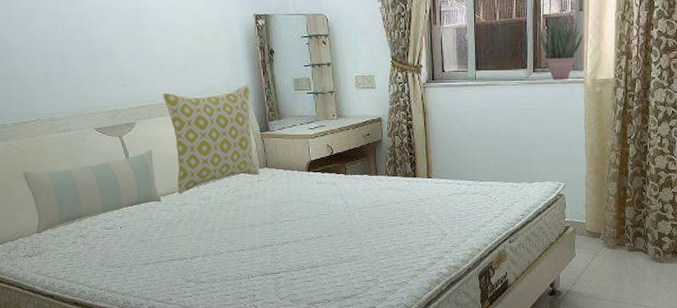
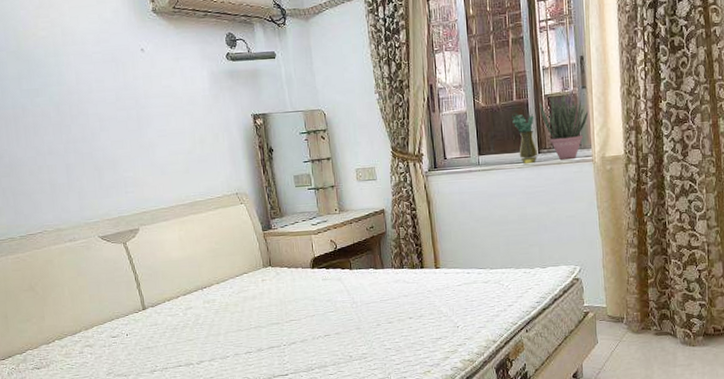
pillow: present [23,149,162,233] -> none [30,254,167,345]
pillow: present [162,84,259,194] -> none [165,184,263,298]
vase: none [509,30,533,82] -> present [511,112,538,165]

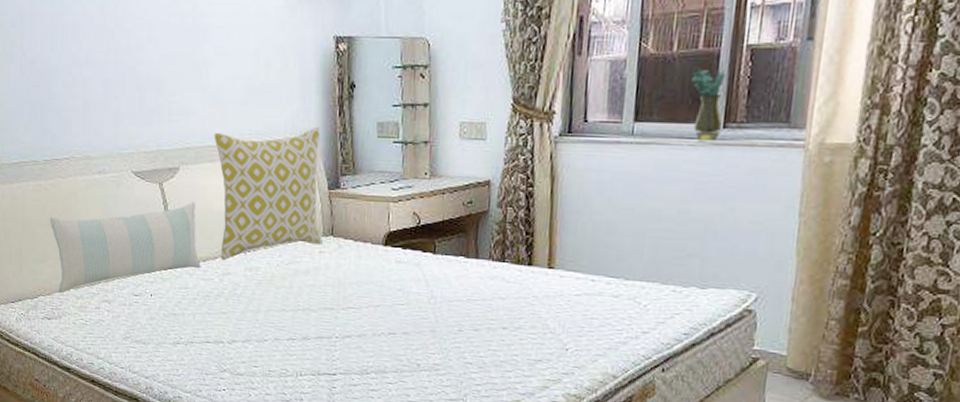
pillow: none [30,254,167,345] -> present [50,202,201,293]
pillow: none [165,184,263,298] -> present [214,126,322,261]
potted plant: present [539,94,589,161] -> none [736,46,811,142]

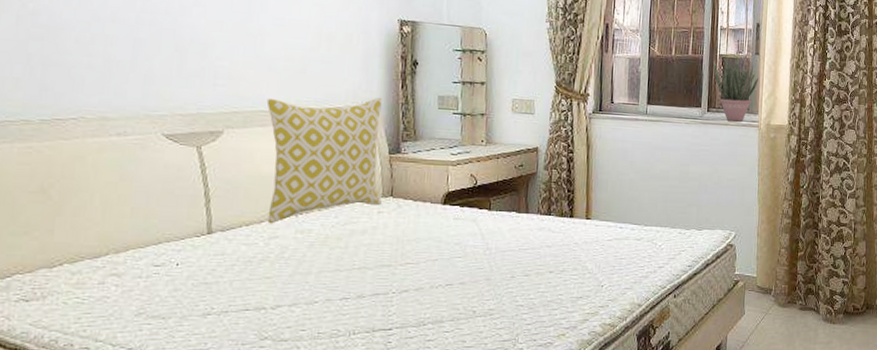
pillow: present [50,202,201,293] -> none [41,166,243,269]
vase: present [690,66,726,142] -> none [684,67,707,121]
potted plant: none [736,46,811,142] -> present [713,57,759,123]

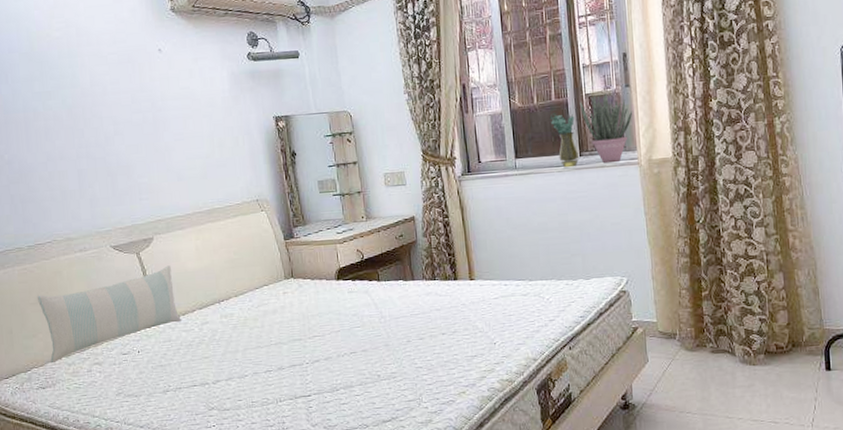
pillow: none [41,166,243,269] -> present [38,265,181,362]
pillow: present [266,97,382,224] -> none [181,189,285,312]
vase: none [684,67,707,121] -> present [549,113,580,168]

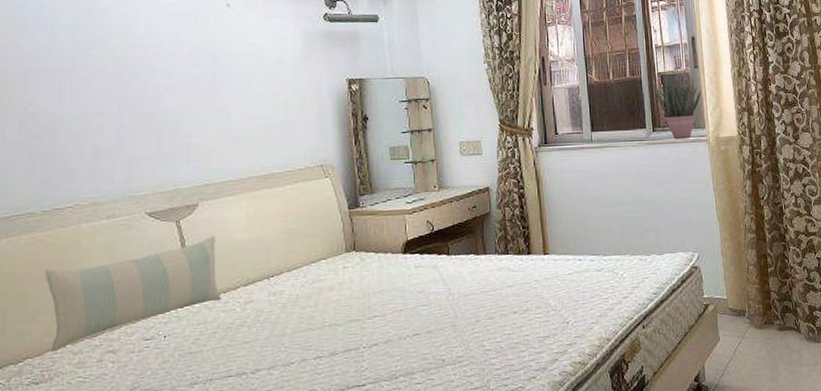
vase: present [549,113,580,168] -> none [624,89,653,143]

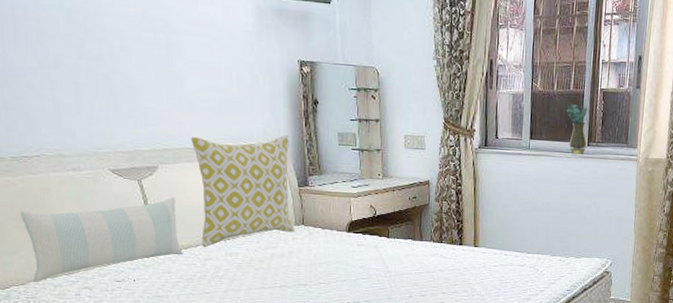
pillow: none [234,155,345,289] -> present [191,134,295,248]
vase: none [624,89,653,143] -> present [566,102,588,155]
potted plant: present [653,73,702,140] -> none [594,91,639,157]

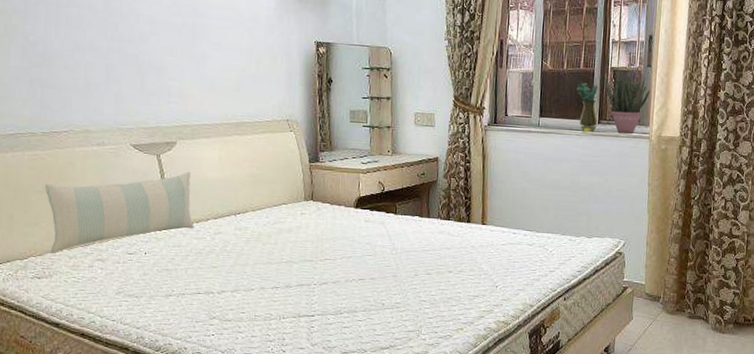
pillow: present [191,134,295,248] -> none [209,111,304,222]
potted plant: none [594,91,639,157] -> present [604,69,651,135]

